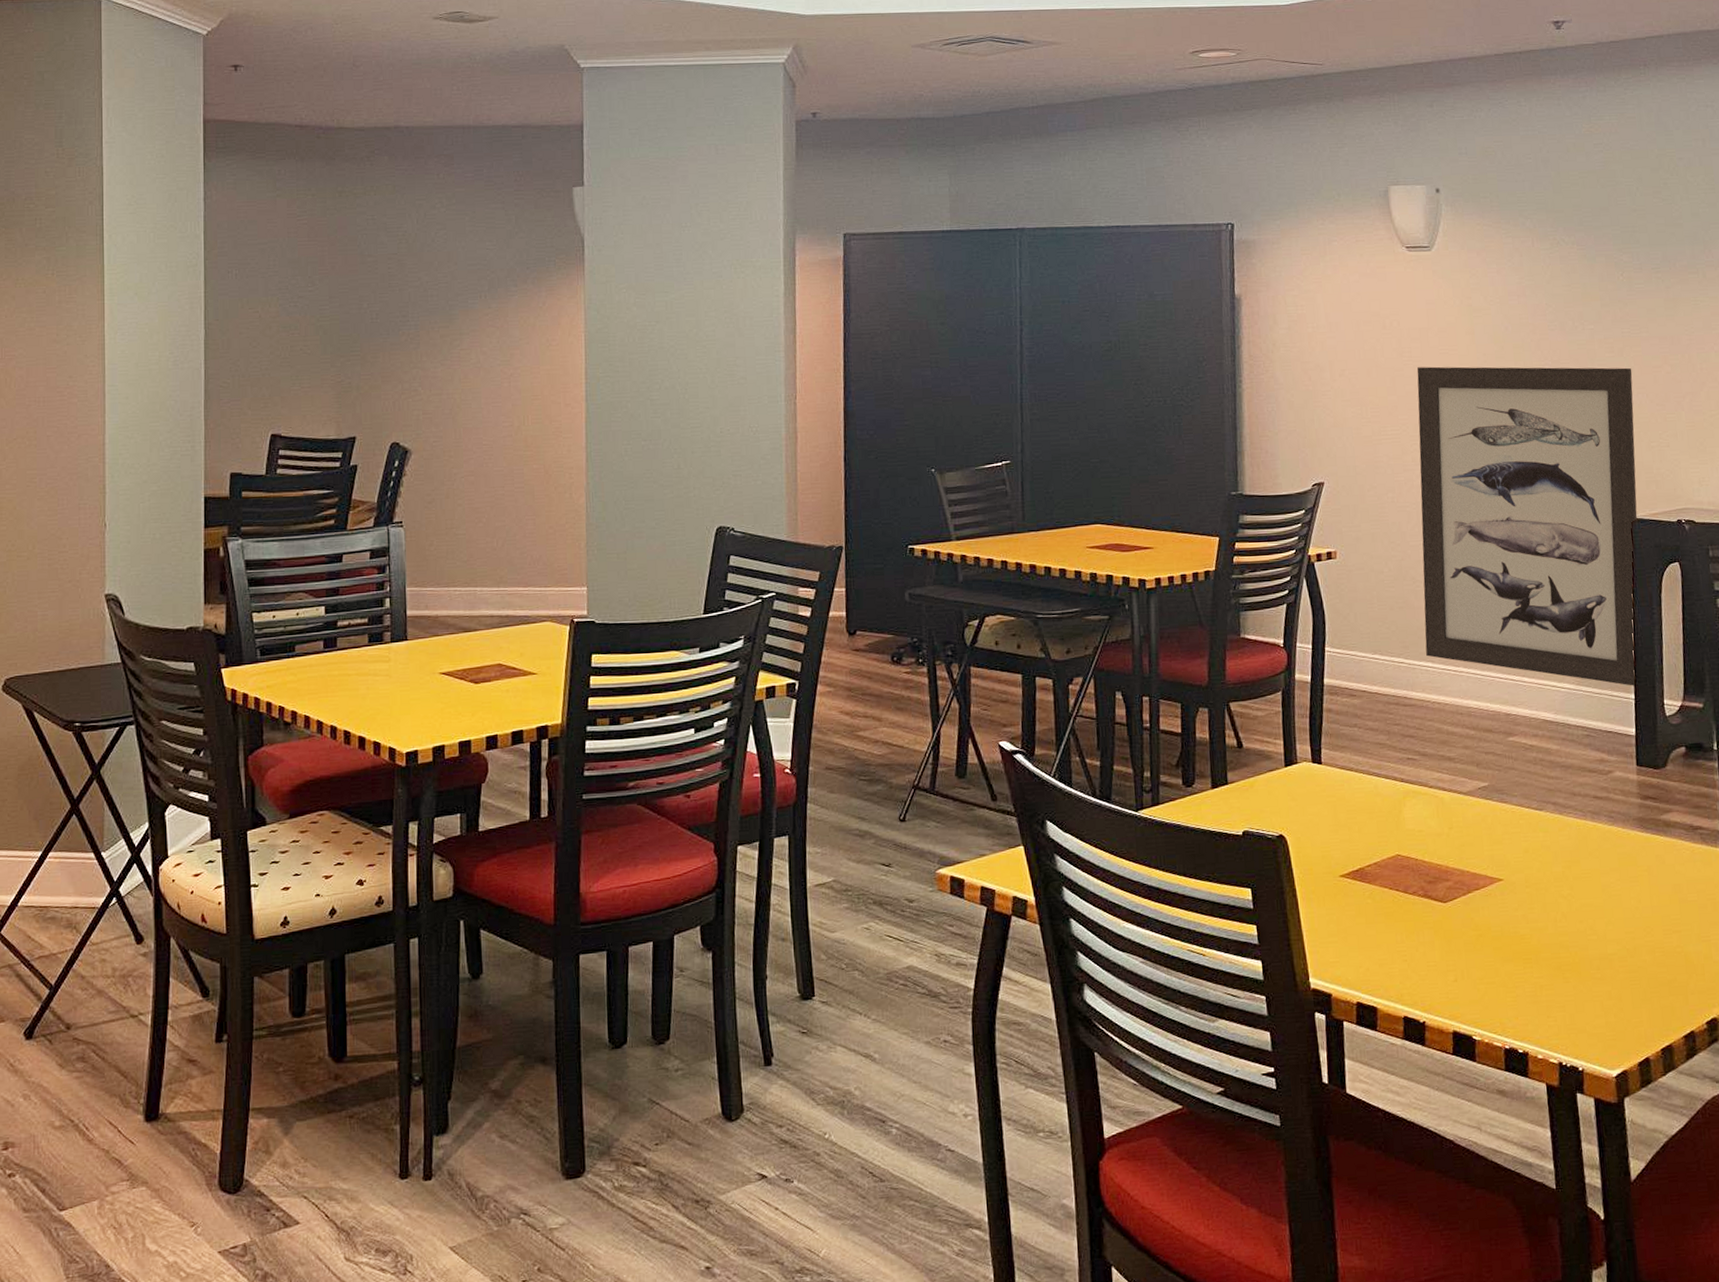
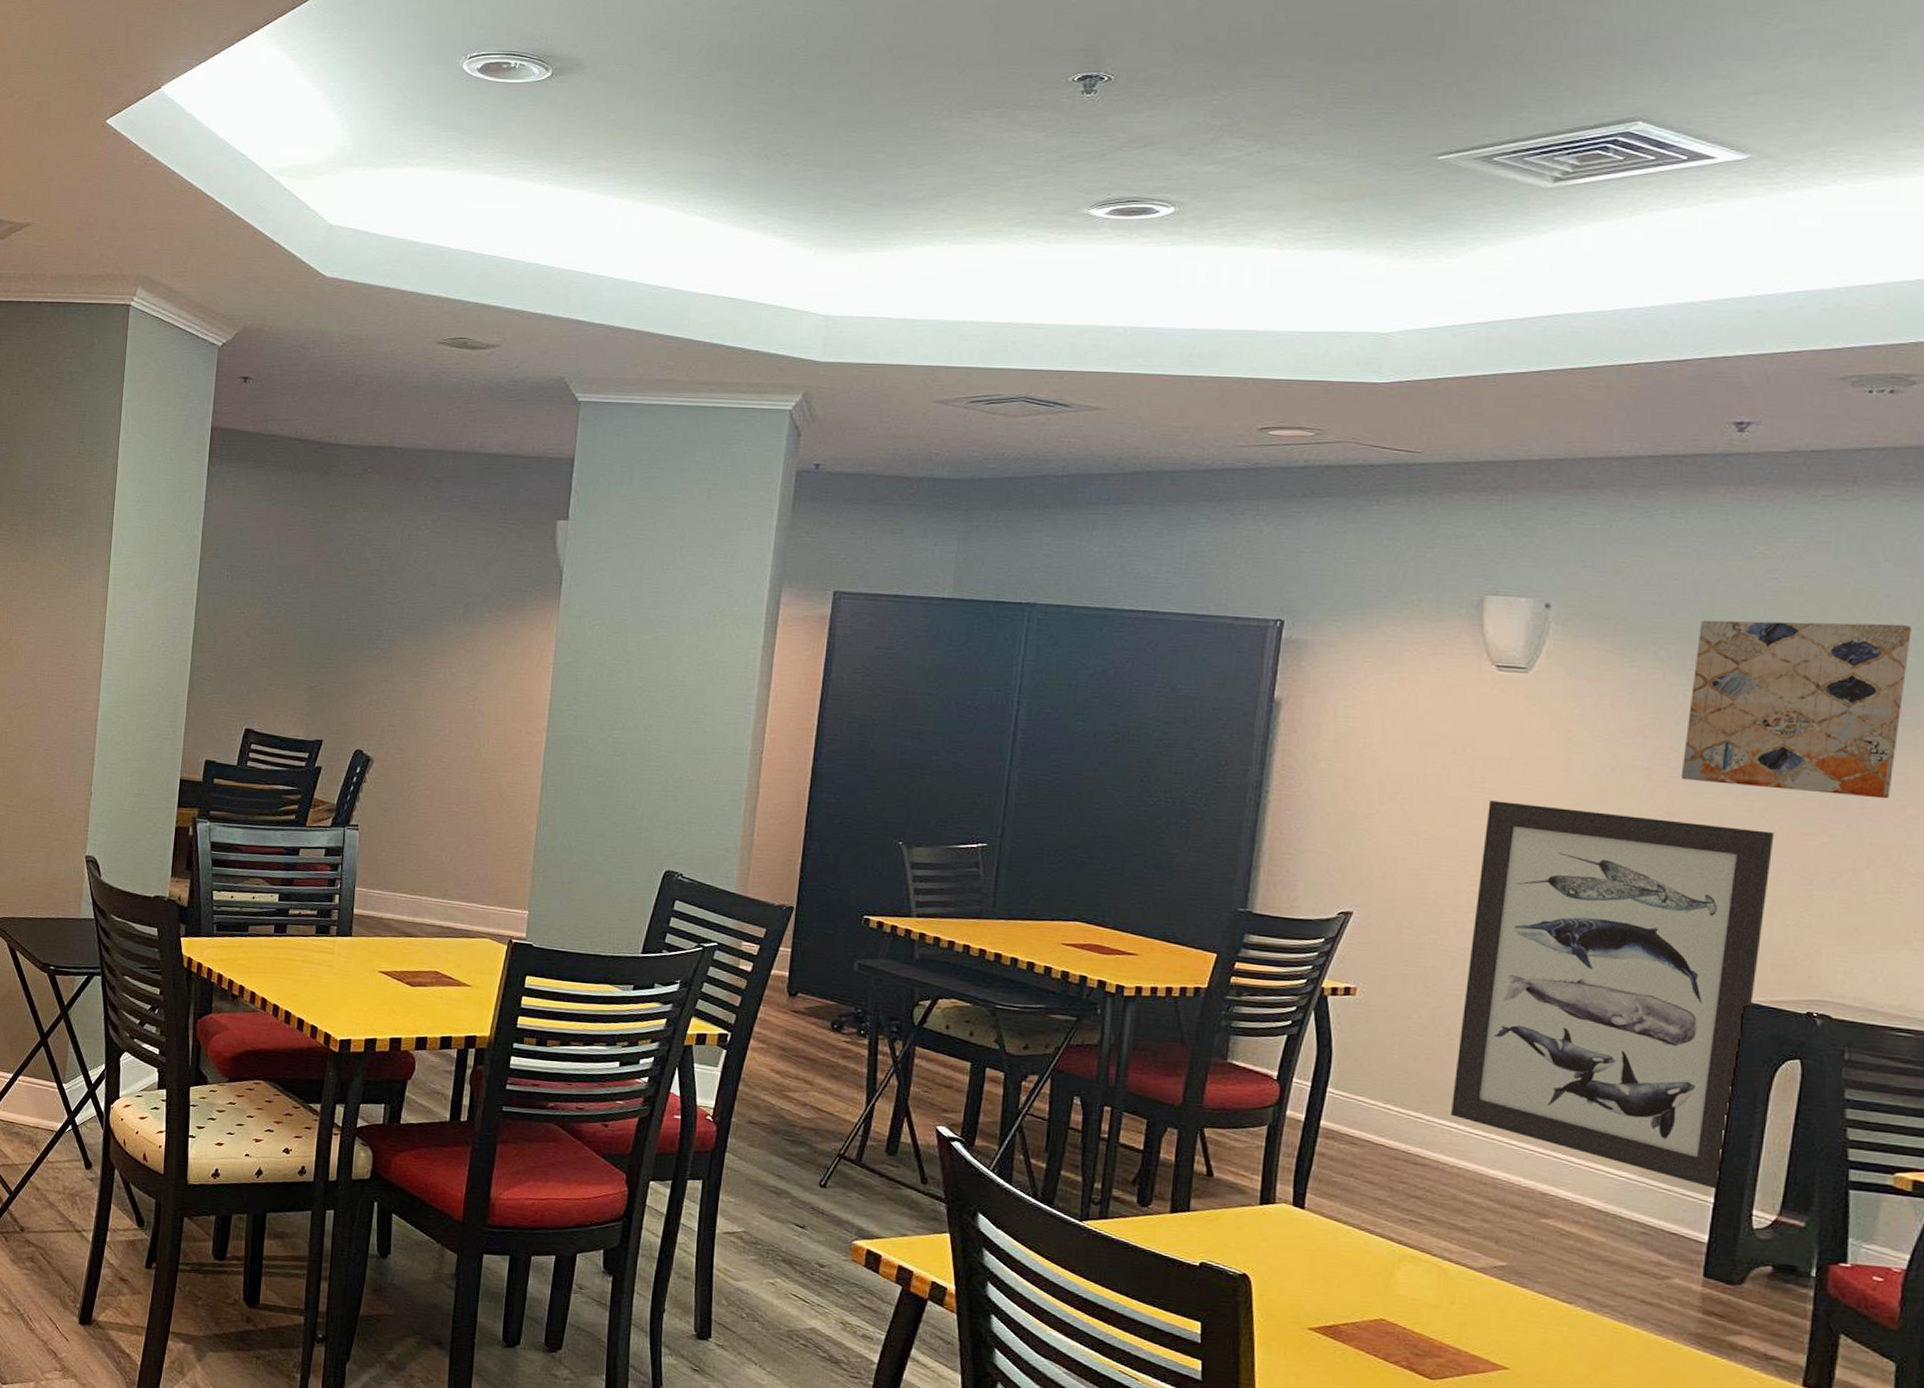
wall art: none [1552,181,1708,331] -> present [1680,620,1912,799]

